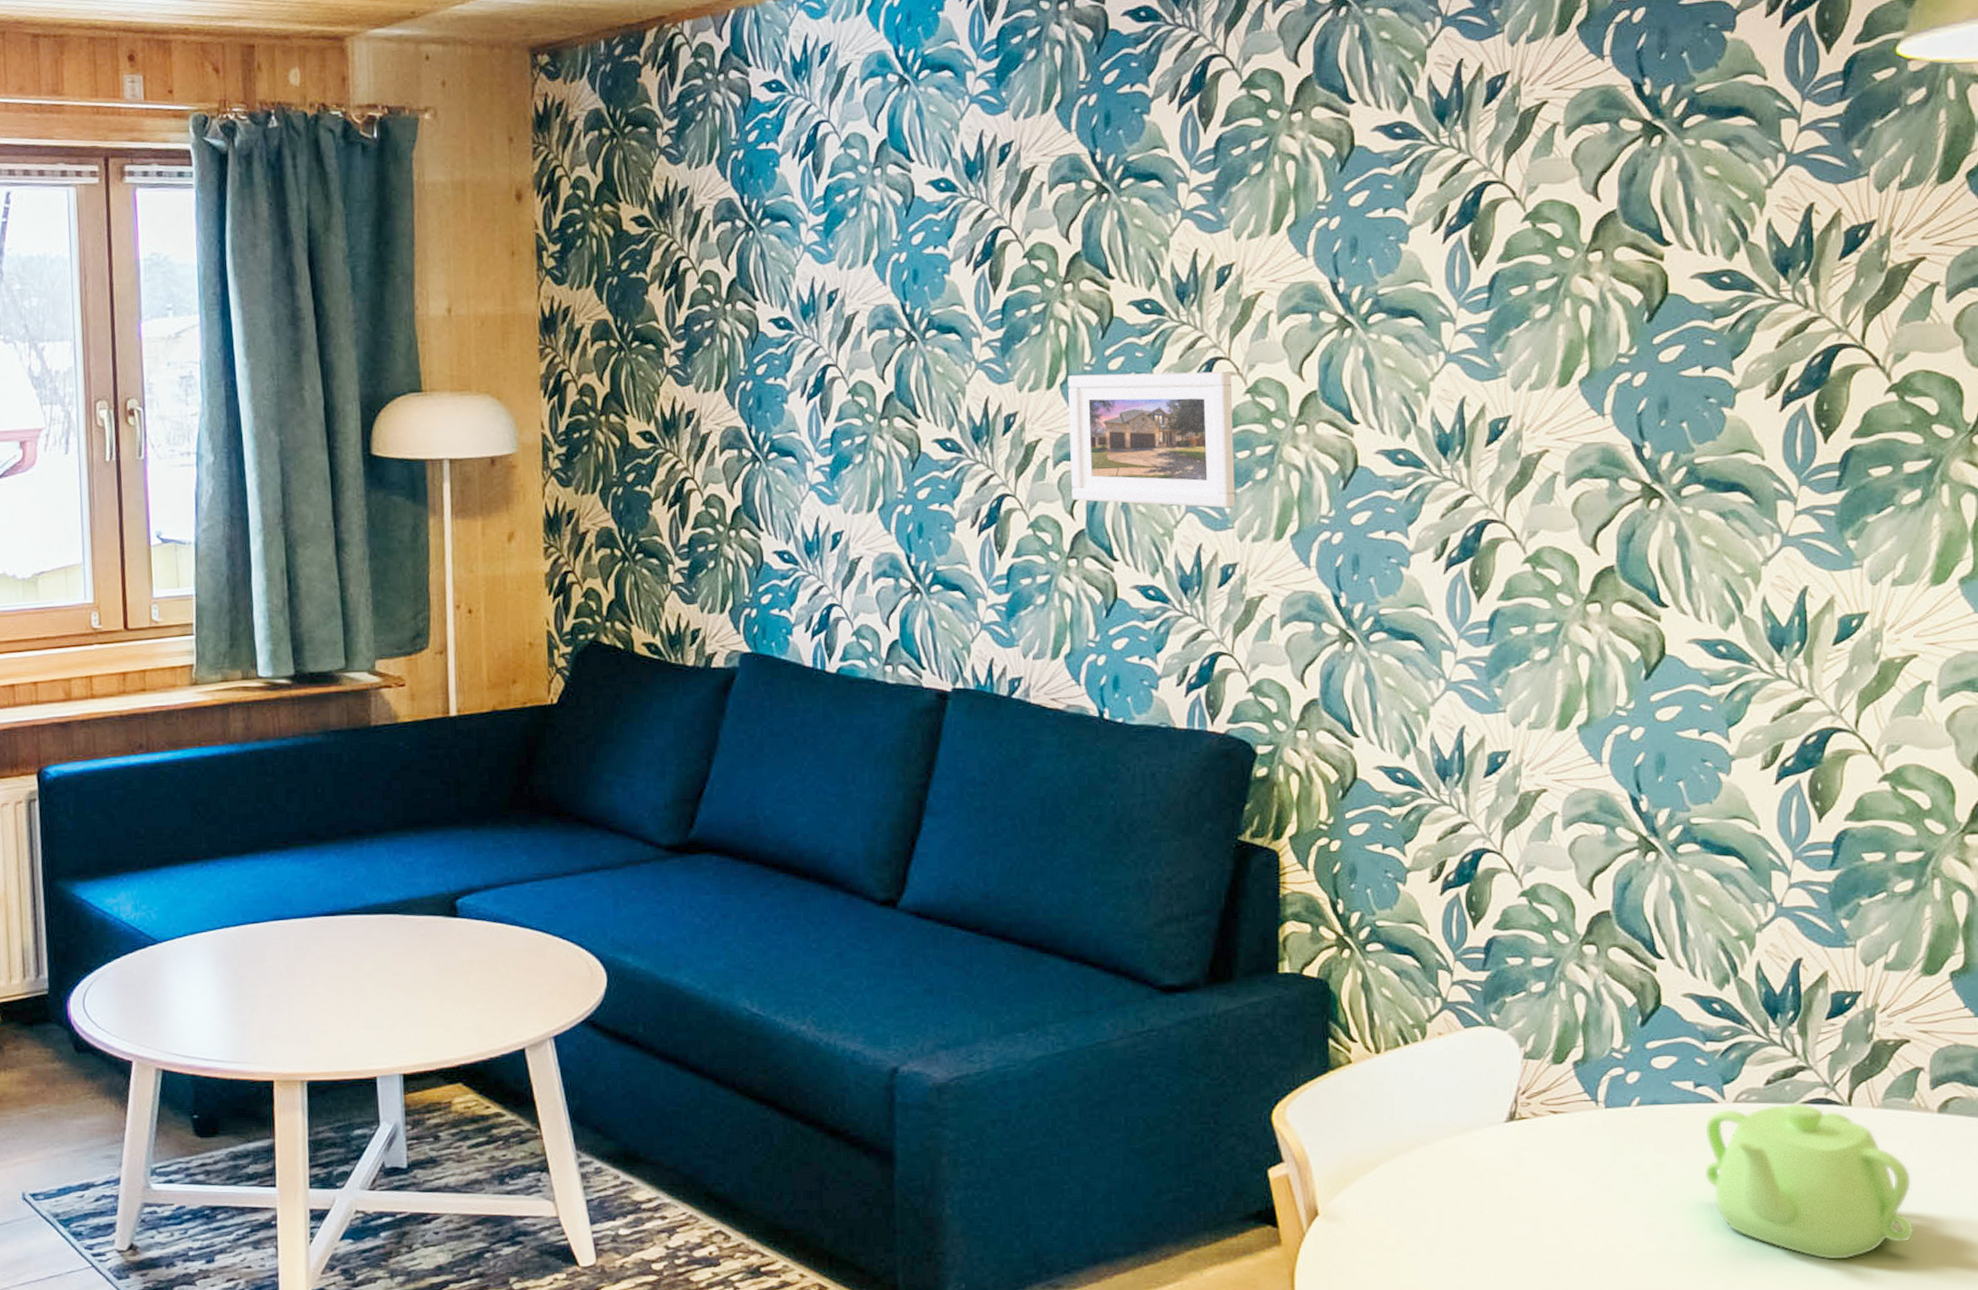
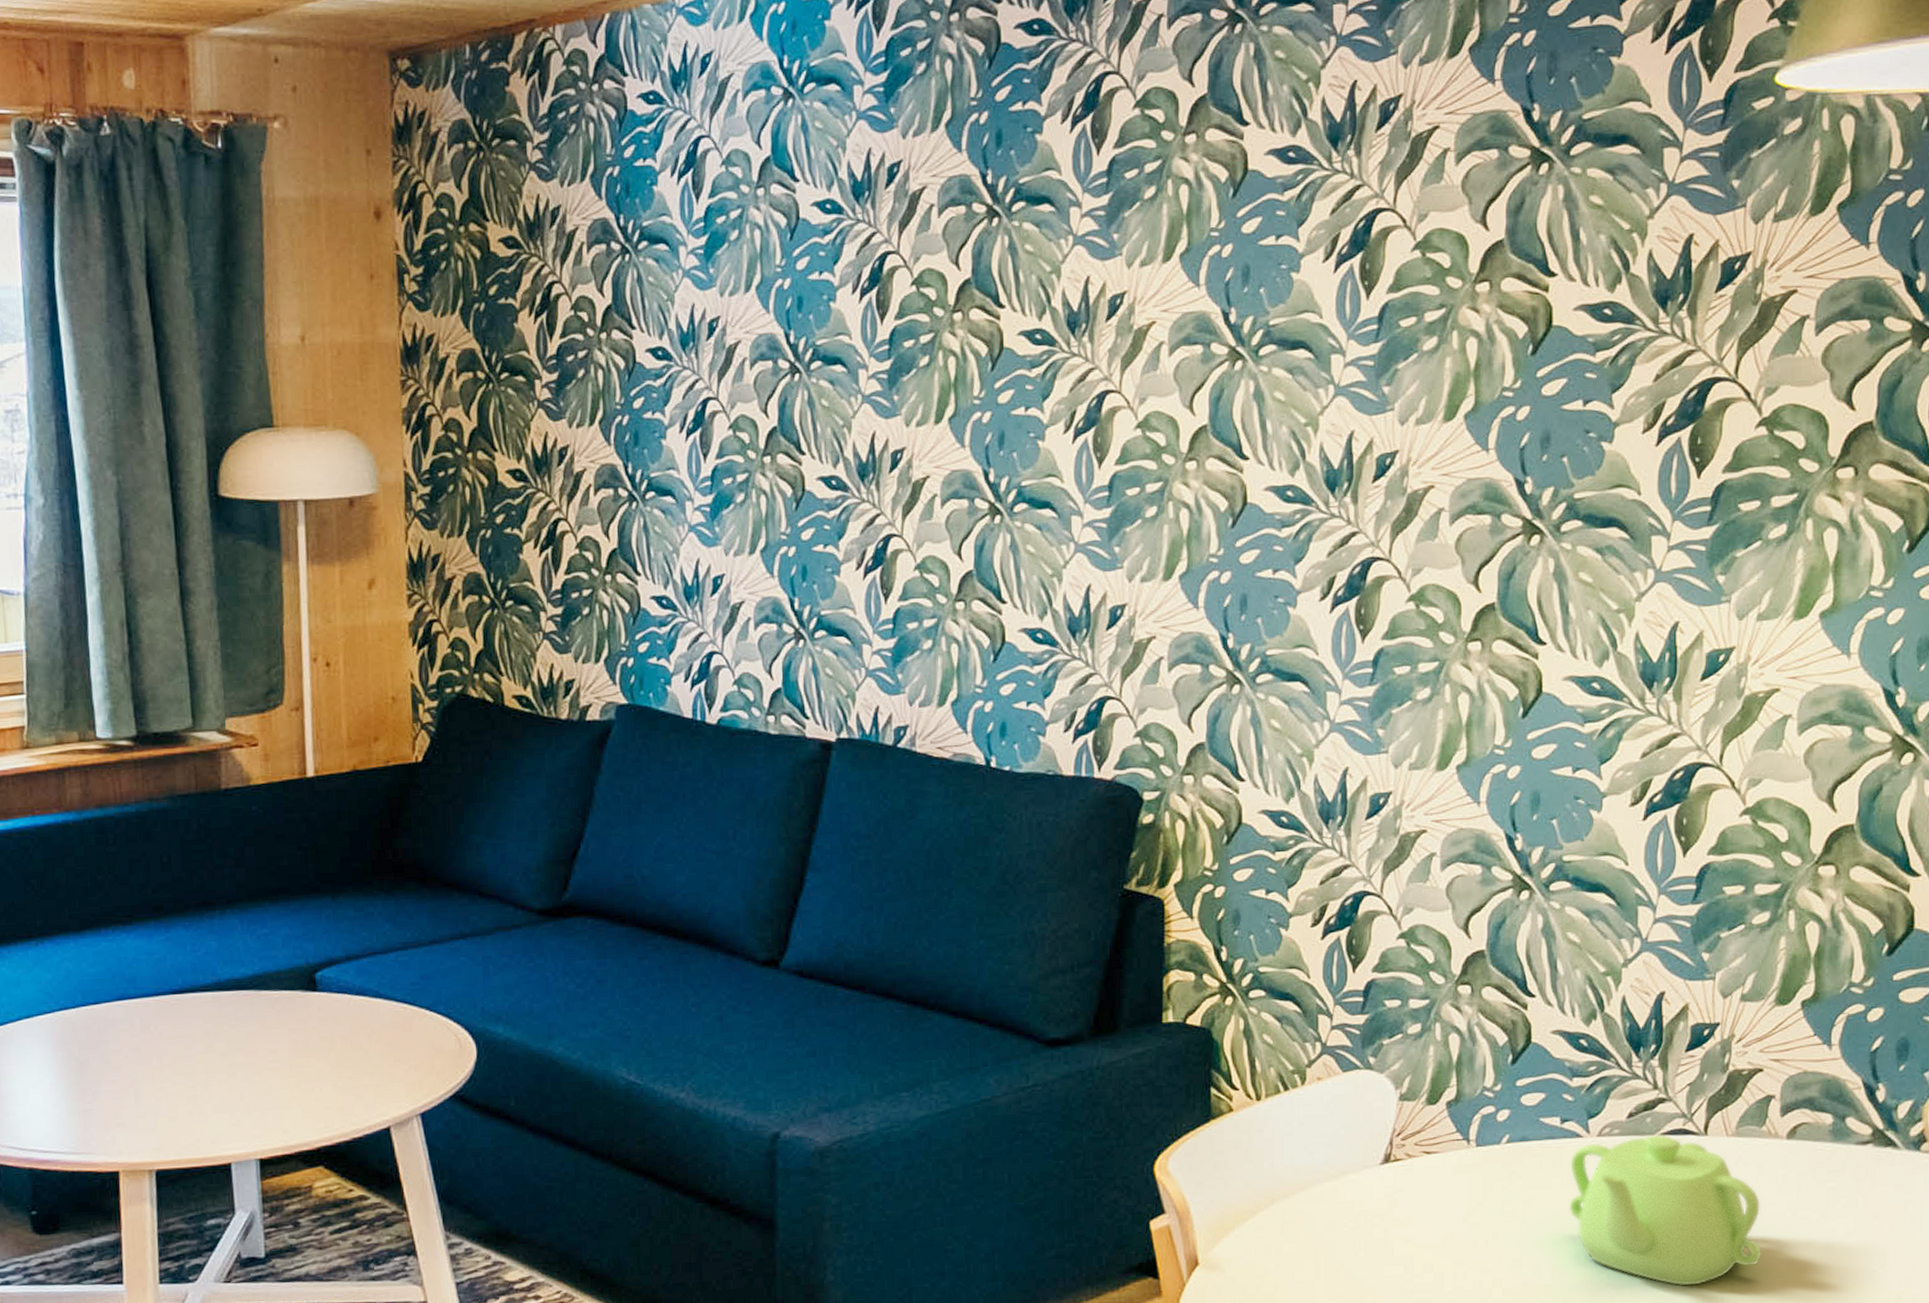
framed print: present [1068,371,1236,508] -> none [956,405,1125,548]

